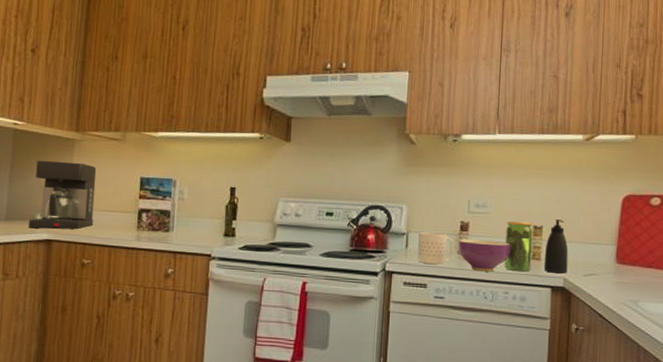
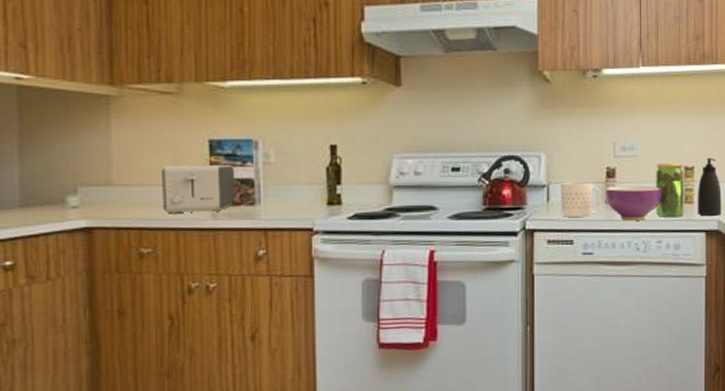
coffee maker: present [28,160,96,230] -> none [55,125,151,215]
toaster: none [102,196,156,236] -> present [162,164,236,214]

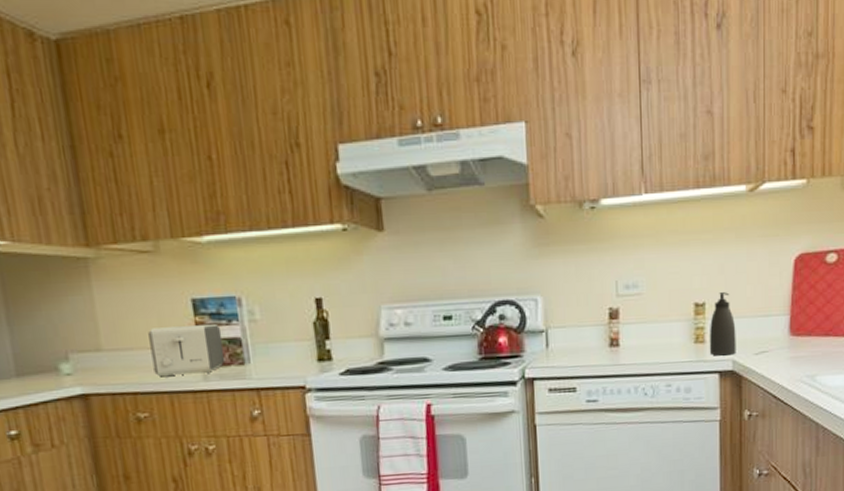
mug: present [561,181,600,217] -> none [560,324,603,364]
bowl: present [604,186,661,221] -> none [607,326,670,365]
jar: present [655,164,684,217] -> none [662,300,695,359]

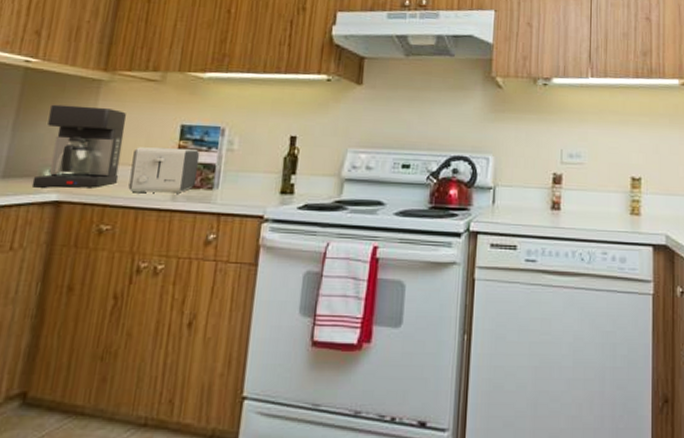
coffee maker: none [40,289,142,383] -> present [31,104,126,189]
soap dispenser: present [709,292,736,356] -> none [644,170,669,230]

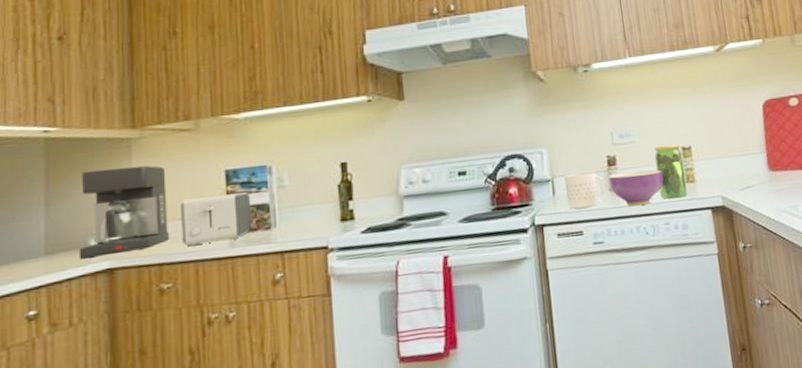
mug: none [506,185,546,222] -> present [564,172,605,209]
bowl: none [550,192,608,230] -> present [607,169,664,206]
jar: none [601,173,631,228] -> present [654,145,688,199]

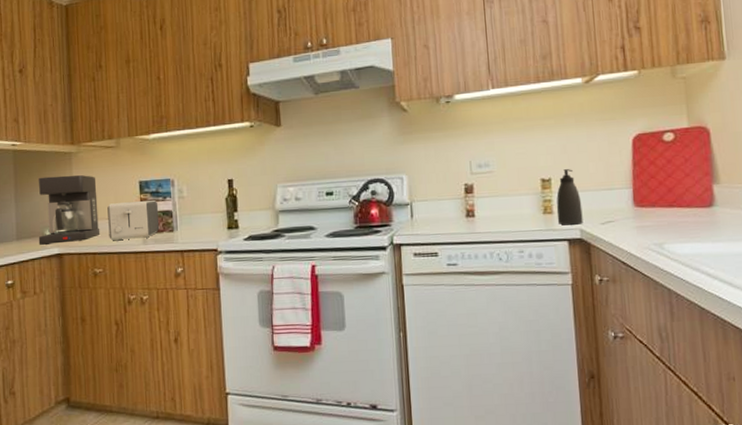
mug: present [564,172,605,209] -> none [423,198,461,232]
bowl: present [607,169,664,206] -> none [463,199,520,233]
jar: present [654,145,688,199] -> none [512,176,545,228]
soap dispenser: none [697,136,724,194] -> present [556,169,583,225]

